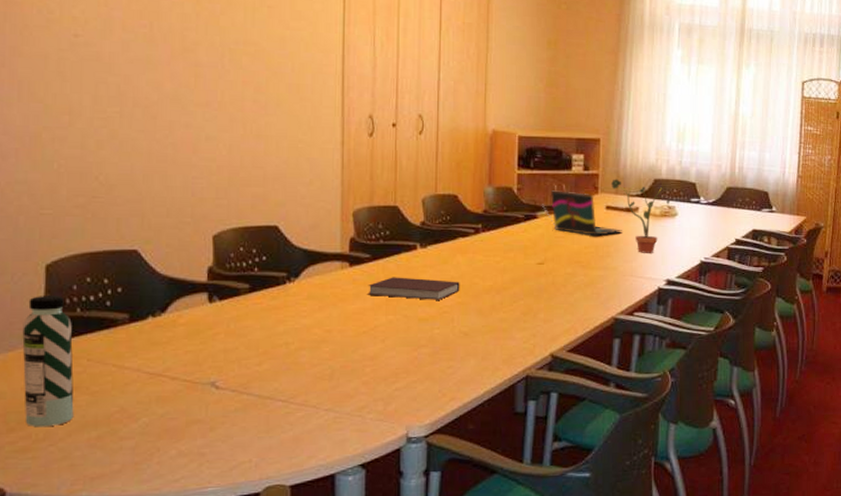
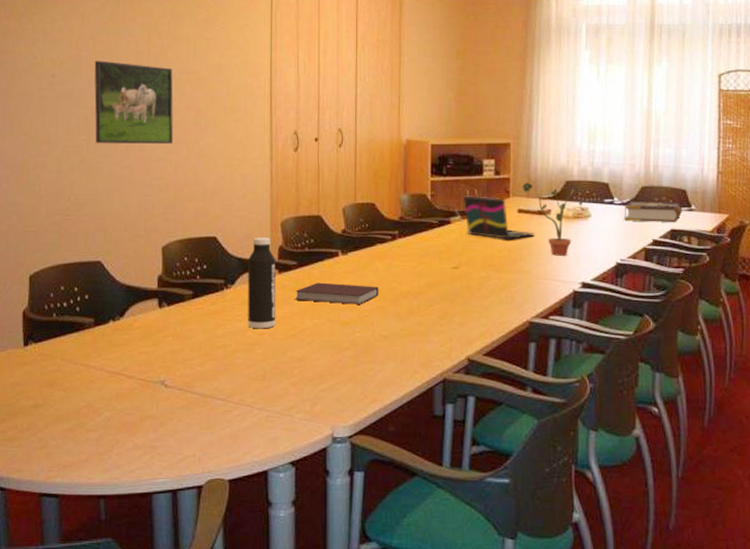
water bottle: present [22,296,74,428] -> none [11,302,51,419]
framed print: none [128,21,227,122] -> present [94,60,173,145]
water bottle: none [314,228,346,326] -> present [248,237,276,329]
book: none [709,202,764,224] -> present [624,202,683,223]

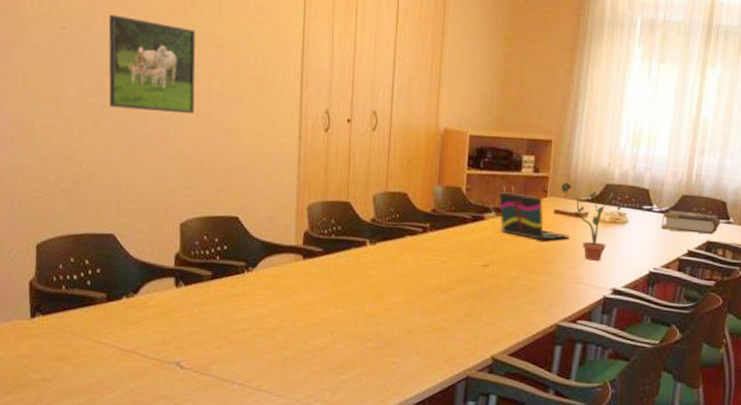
water bottle: present [248,237,276,329] -> none [269,220,300,316]
notebook: present [295,282,379,305] -> none [319,271,406,297]

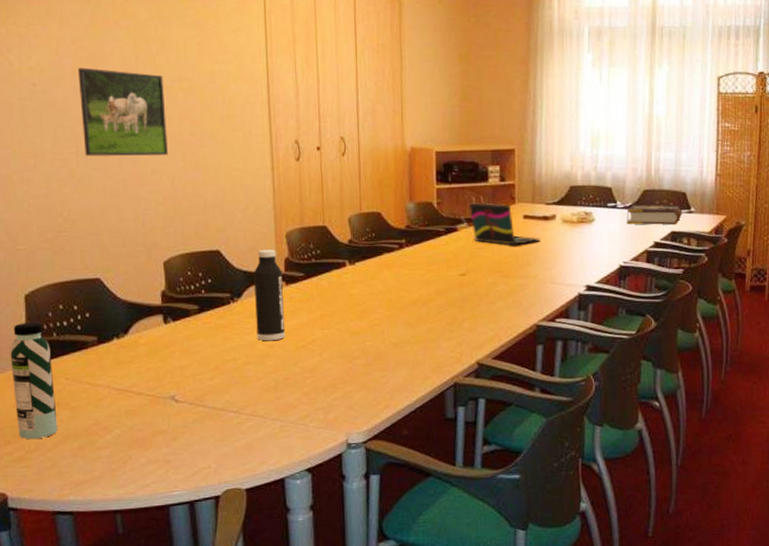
water bottle: none [17,272,60,392] -> present [10,322,58,440]
water bottle: none [269,220,300,316] -> present [254,249,286,341]
potted plant: present [561,182,621,261] -> none [528,188,586,260]

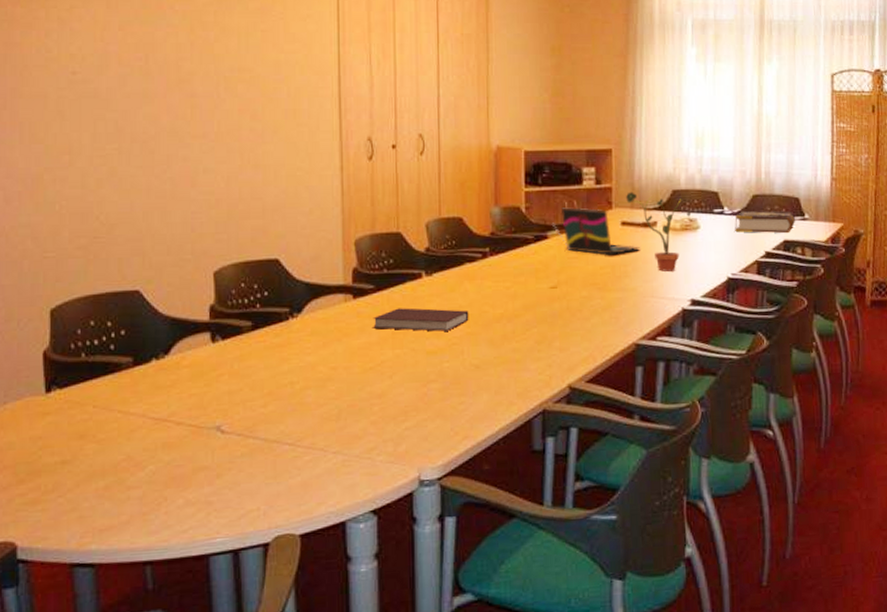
water bottle: present [10,322,58,440] -> none [29,341,81,478]
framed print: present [77,67,168,157] -> none [124,55,223,154]
water bottle: present [254,249,286,341] -> none [317,258,352,363]
notebook: none [303,293,388,314] -> present [373,308,469,332]
potted plant: none [528,188,586,260] -> present [626,192,691,272]

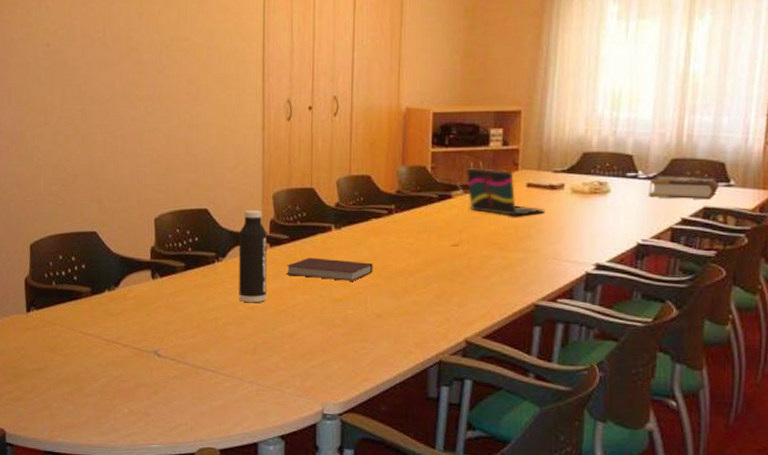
water bottle: none [317,258,352,363] -> present [239,210,267,303]
potted plant: present [626,192,691,272] -> none [533,153,601,235]

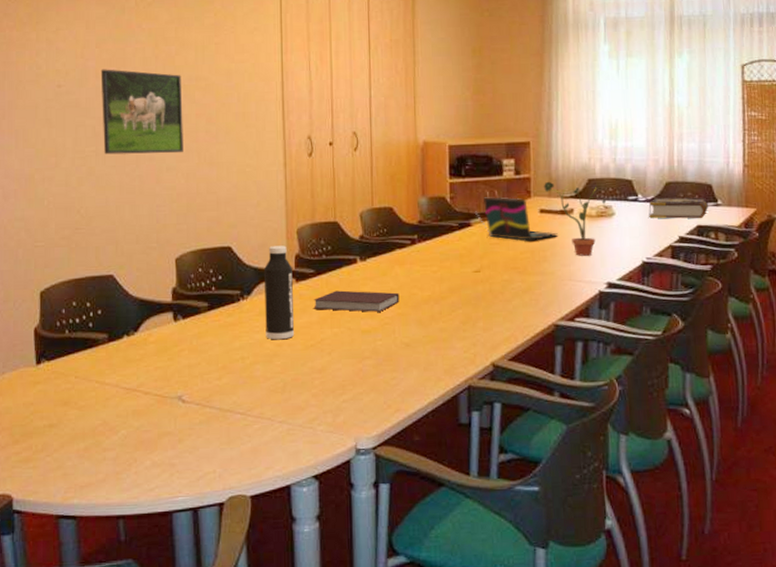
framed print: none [87,28,165,114] -> present [100,69,183,155]
potted plant: none [533,153,601,235] -> present [544,181,606,256]

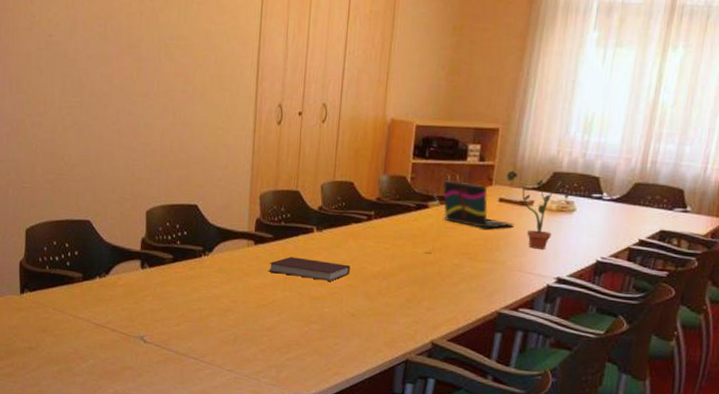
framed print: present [100,69,183,155] -> none [88,21,163,111]
water bottle: present [264,246,295,340] -> none [222,208,252,297]
book: present [649,197,709,219] -> none [611,198,677,224]

